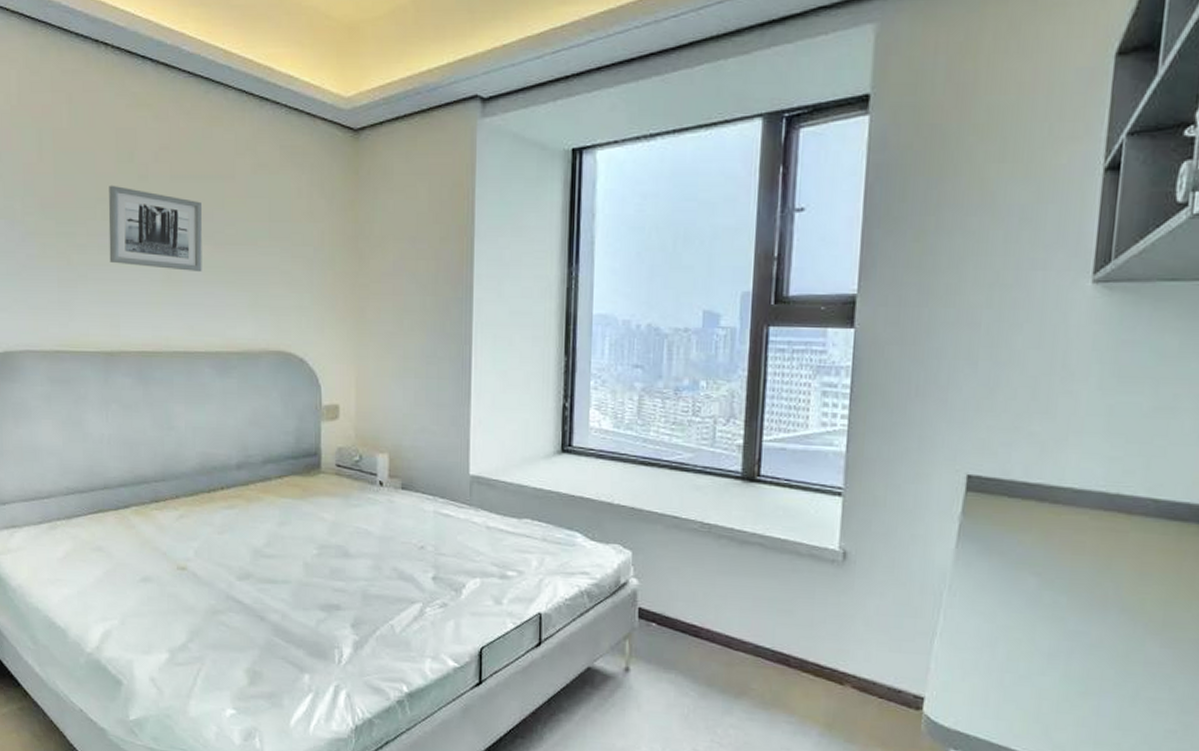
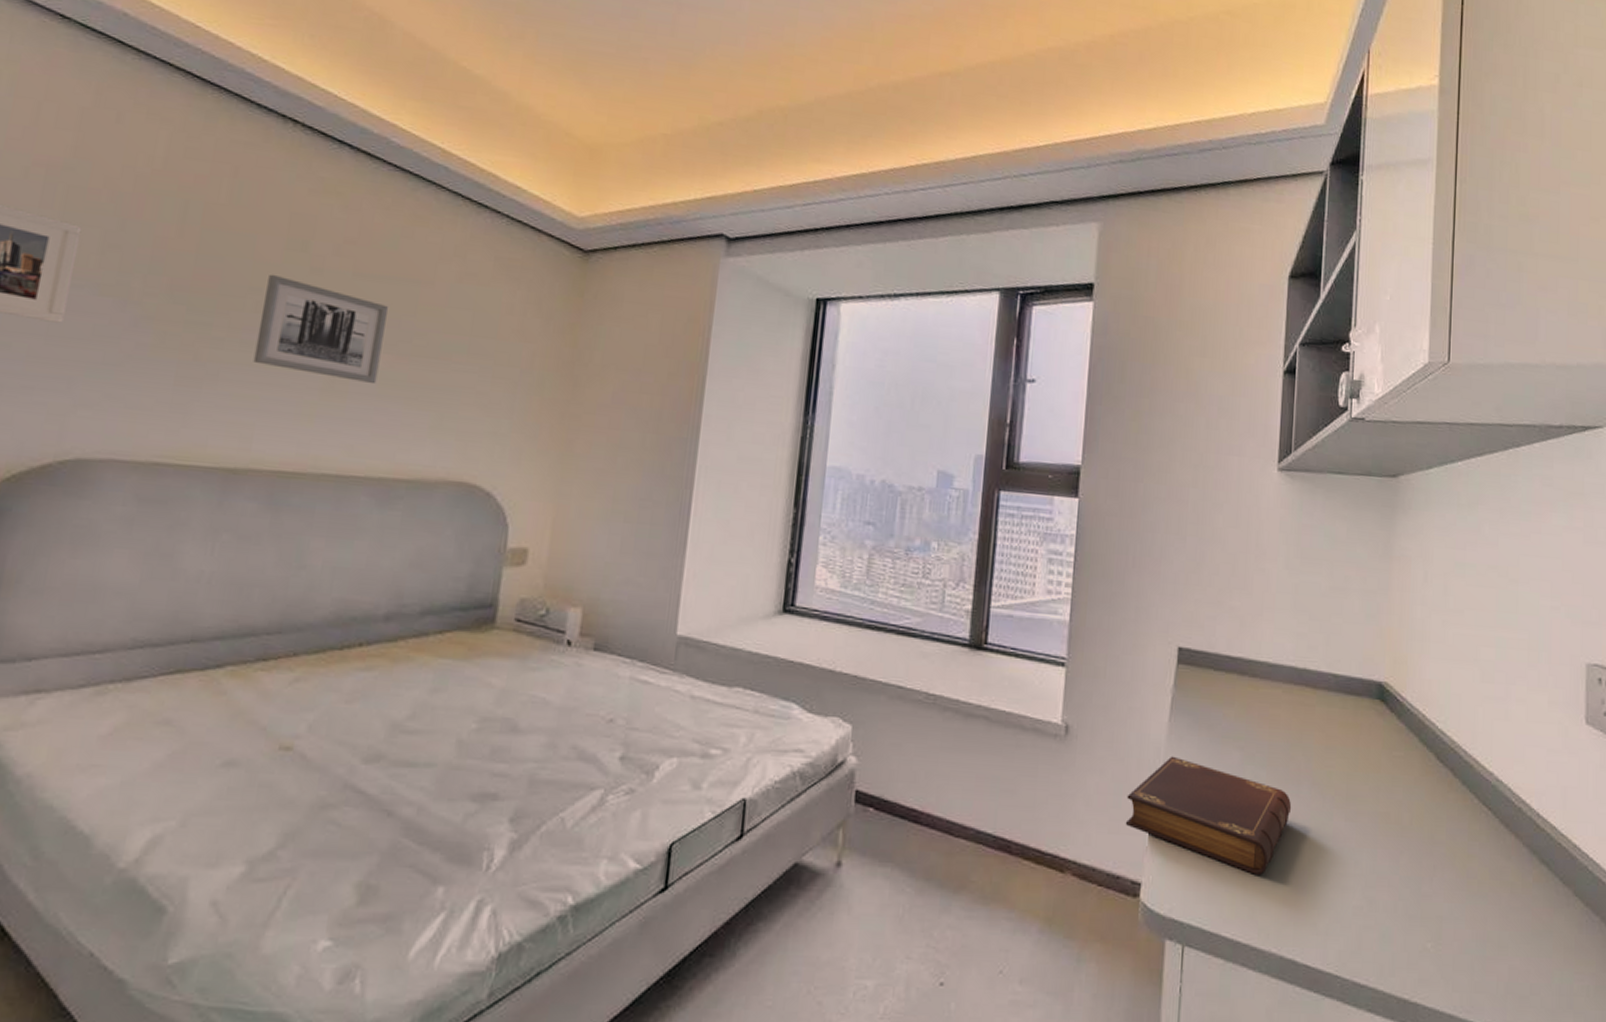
book: none [907,581,1096,696] -> present [1125,756,1292,875]

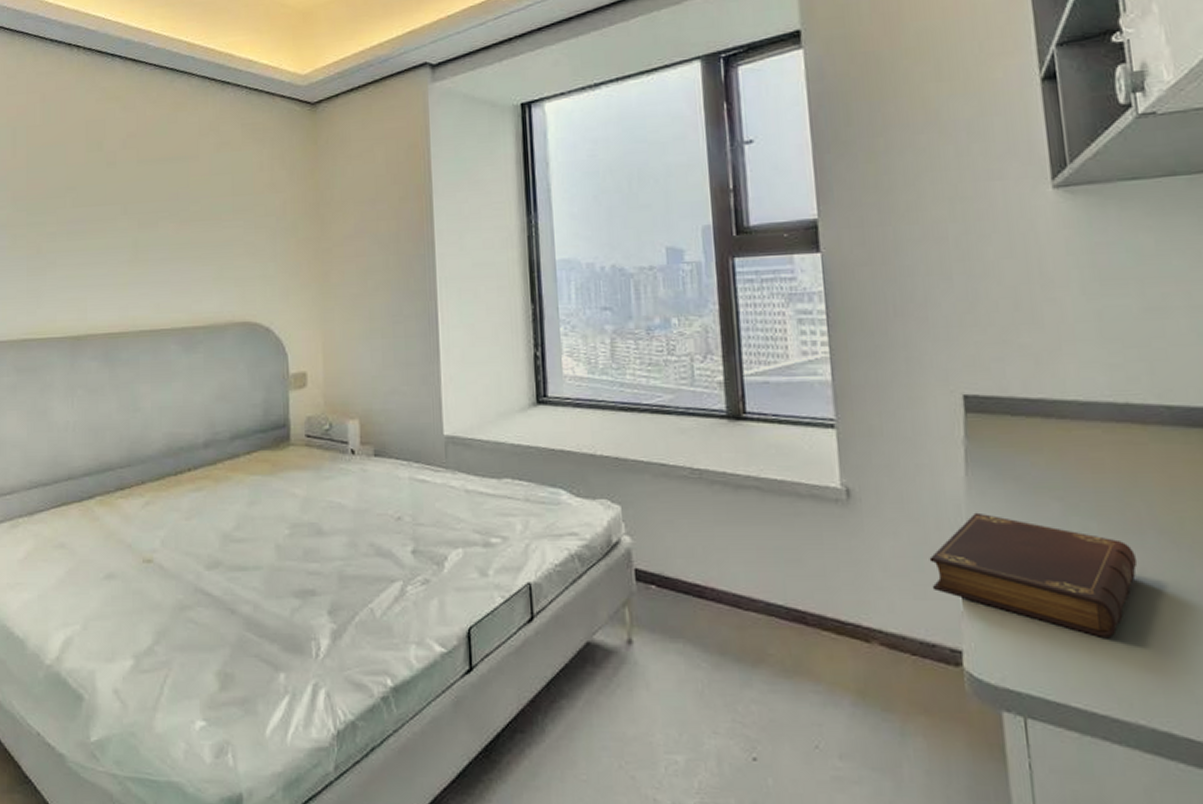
wall art: present [253,274,388,384] -> none [77,173,168,251]

